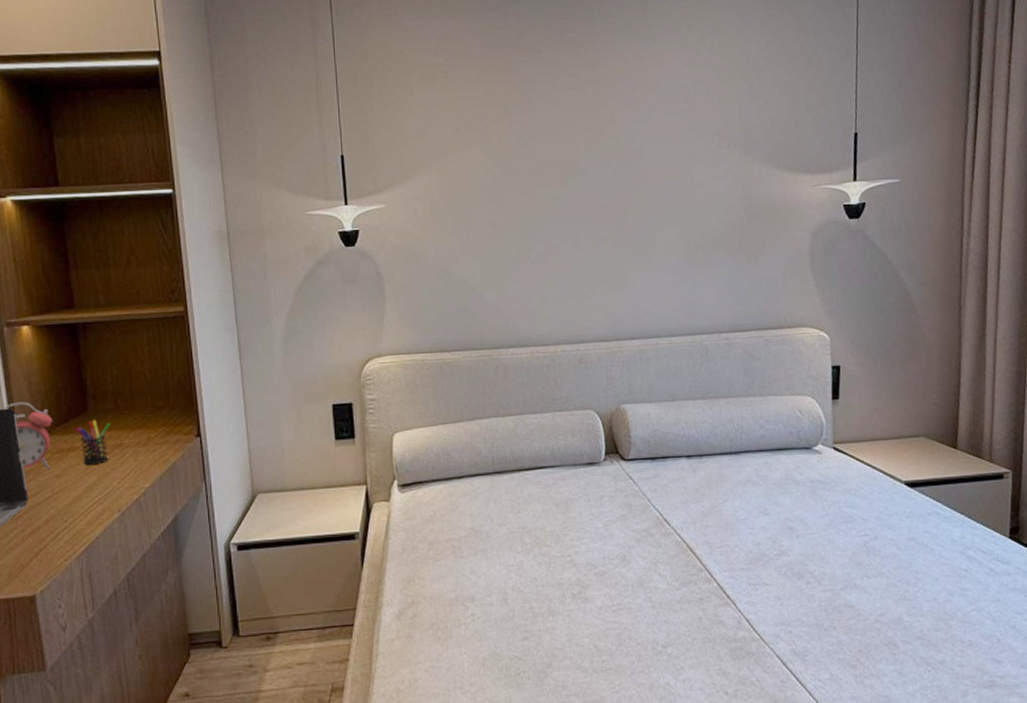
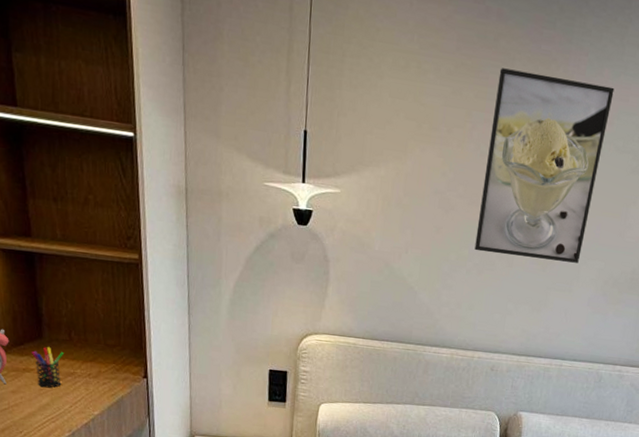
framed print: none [528,57,652,239] -> present [474,68,615,263]

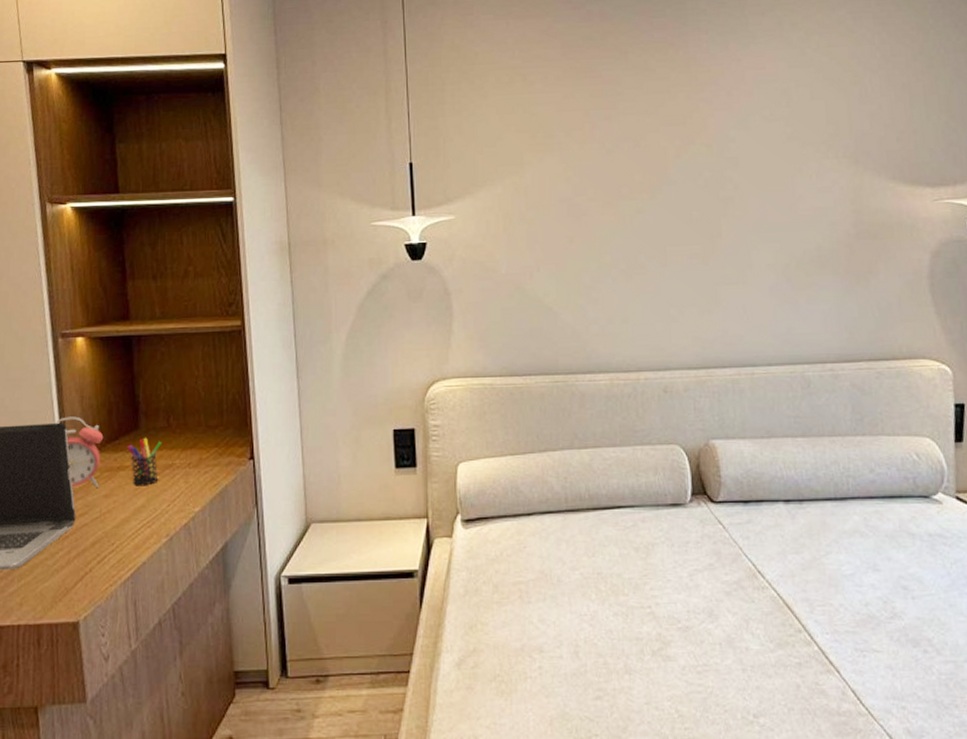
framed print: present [474,68,615,263] -> none [612,58,748,255]

